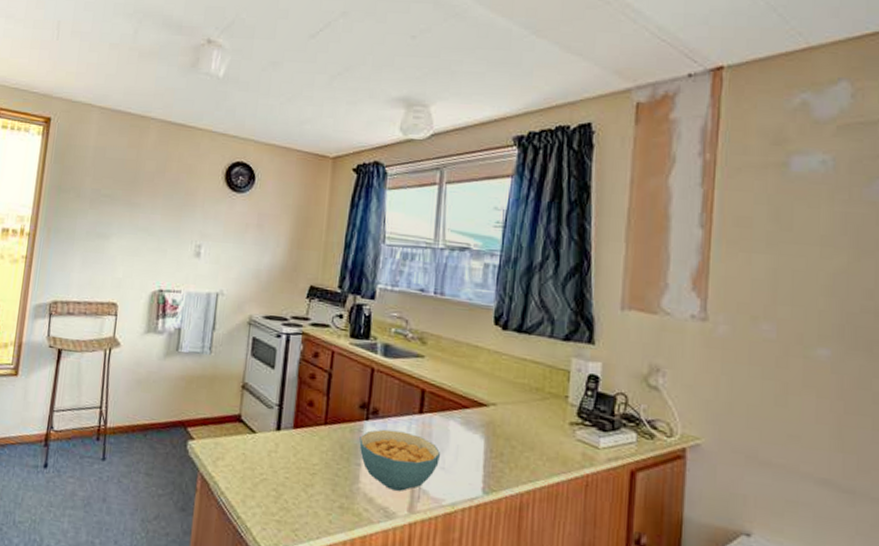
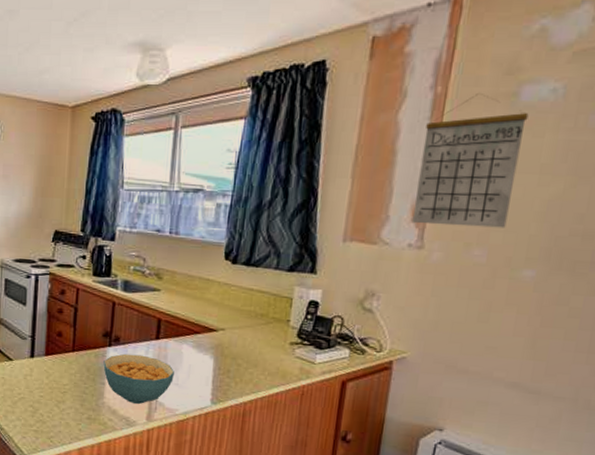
calendar: none [692,162,801,302] -> present [412,93,529,228]

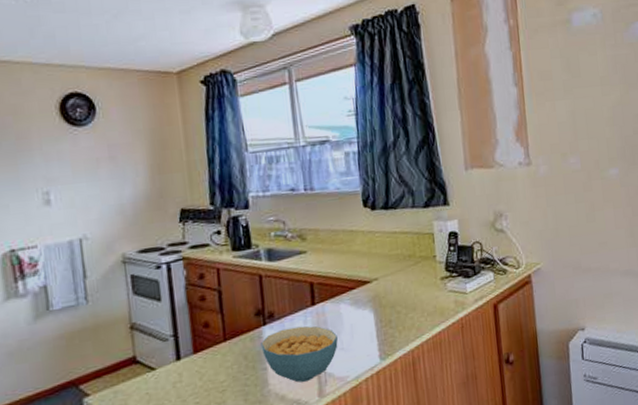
calendar: present [412,93,529,228] -> none [509,23,588,143]

